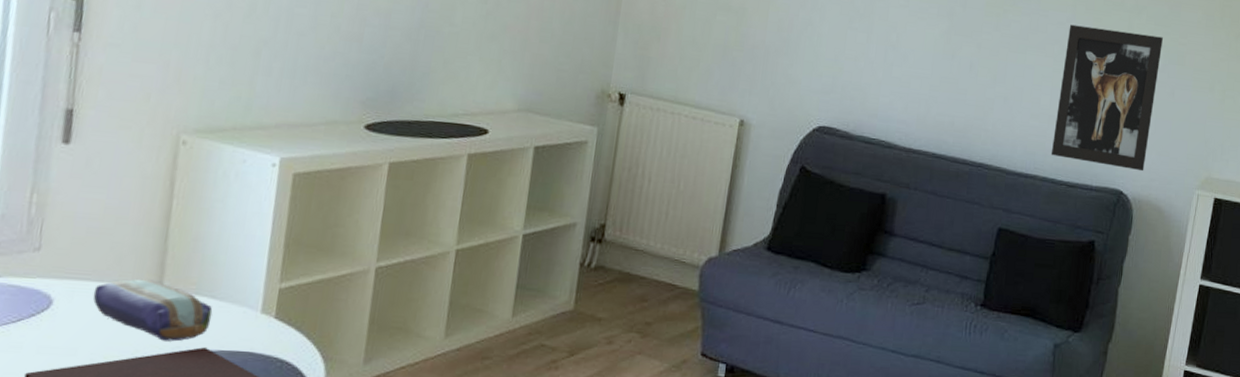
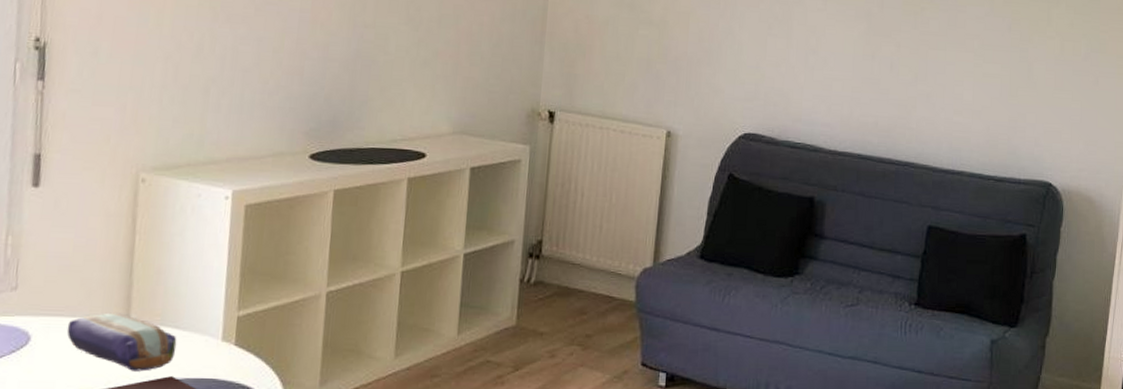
wall art: present [1050,24,1163,172] -> none [976,18,1083,162]

